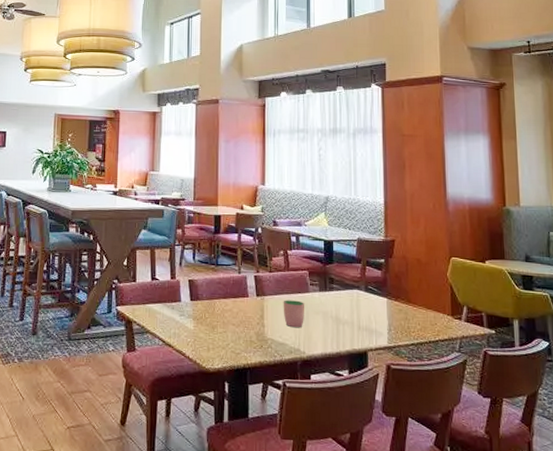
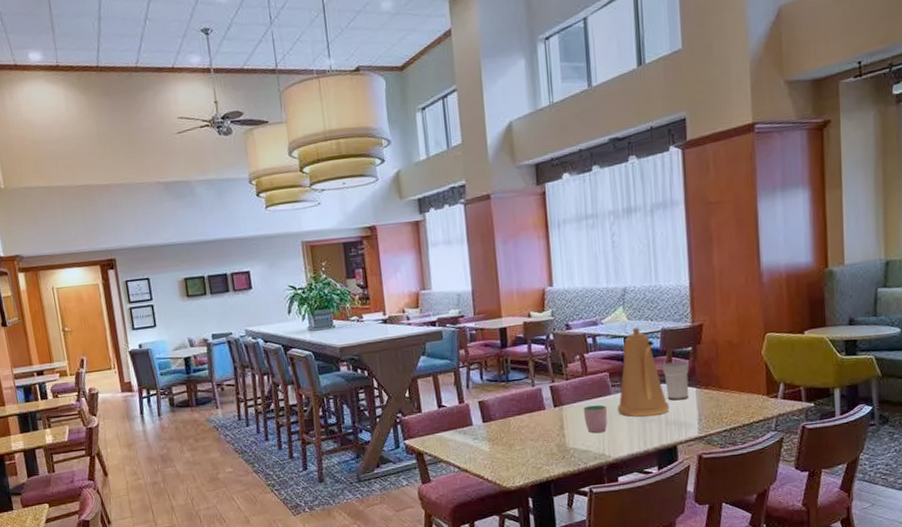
coffee pot: none [314,233,361,319] -> present [617,327,669,417]
cup: none [357,271,381,308] -> present [662,361,689,401]

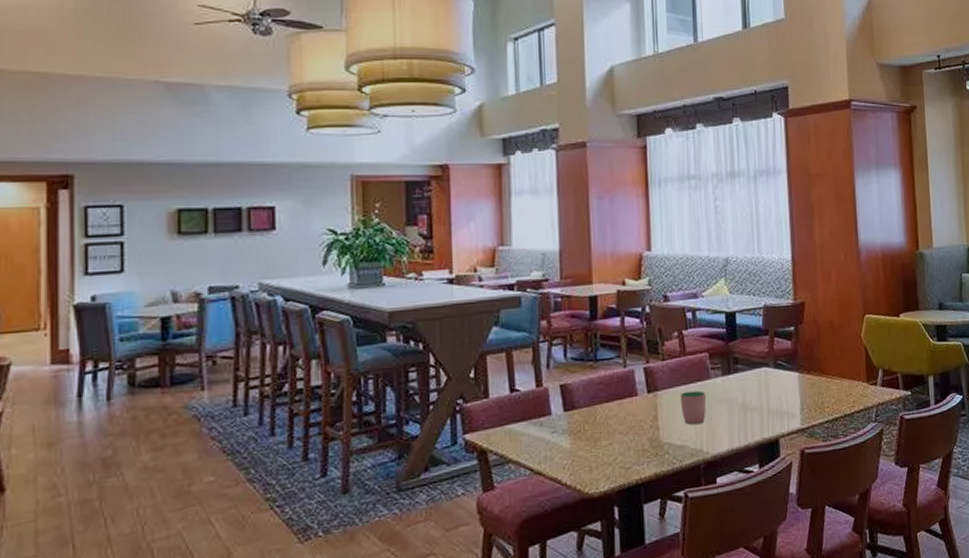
coffee pot: present [617,327,669,417] -> none [716,302,771,406]
cup: present [662,361,689,401] -> none [764,343,792,387]

